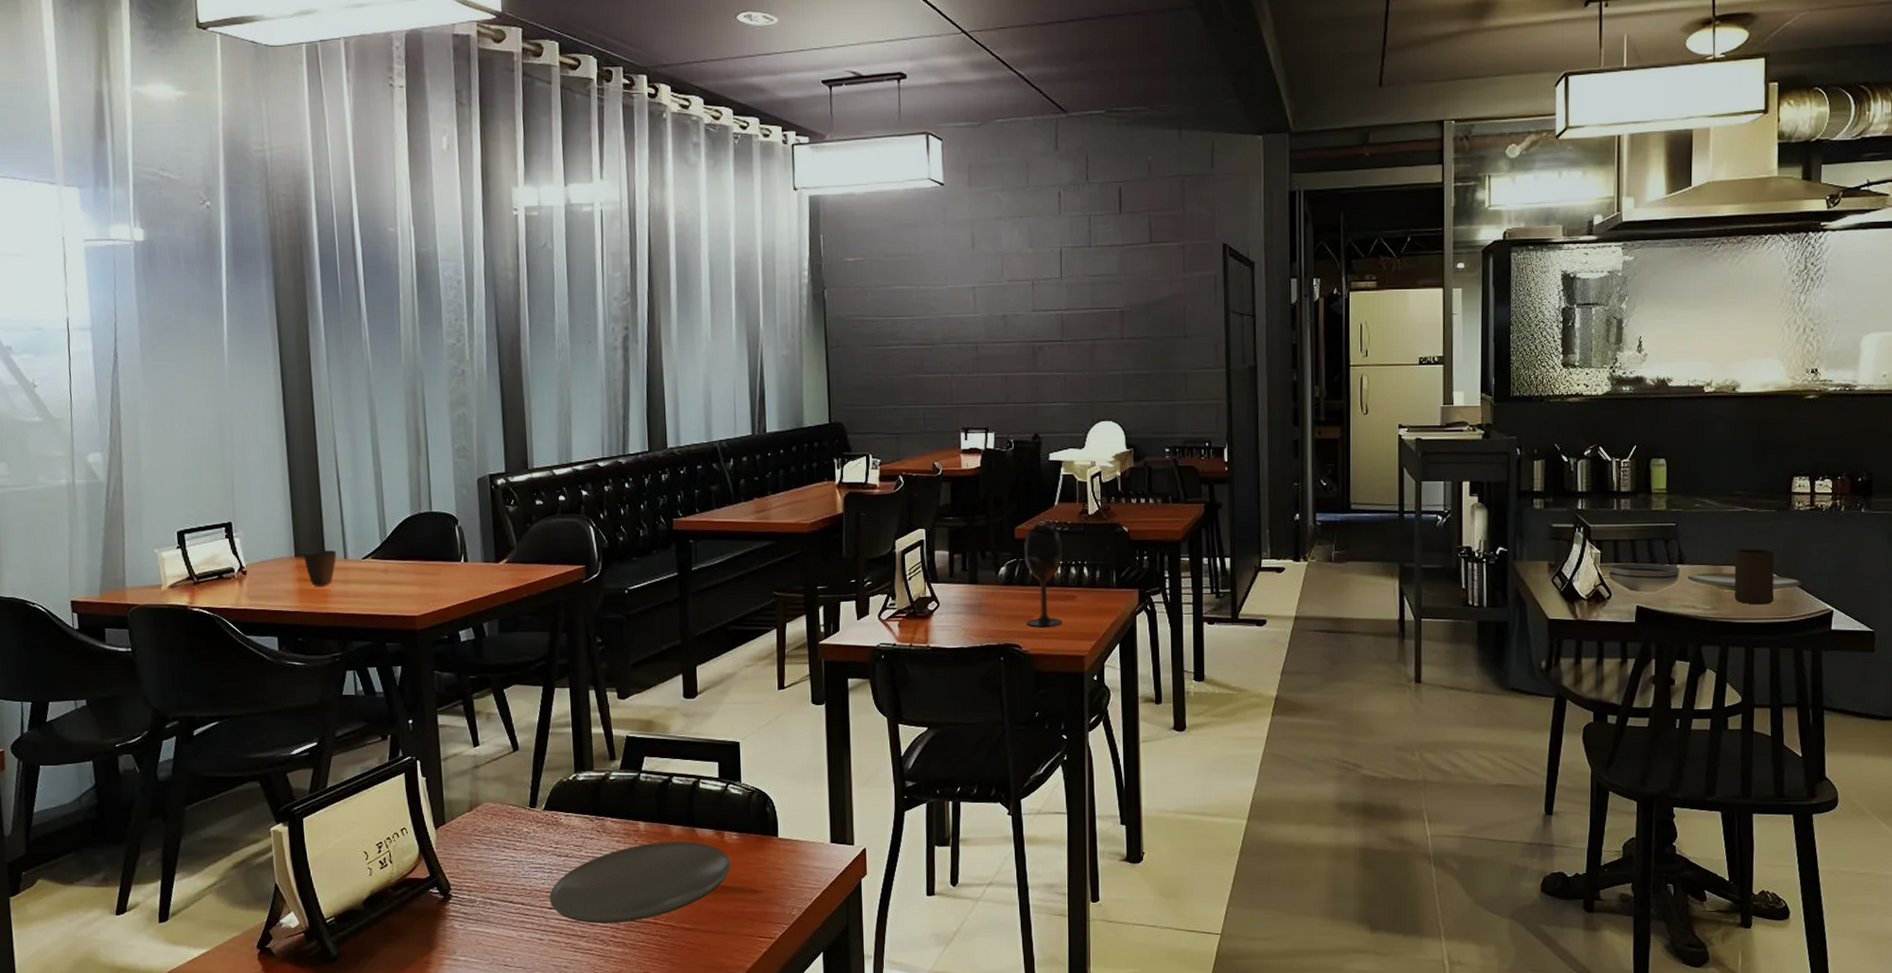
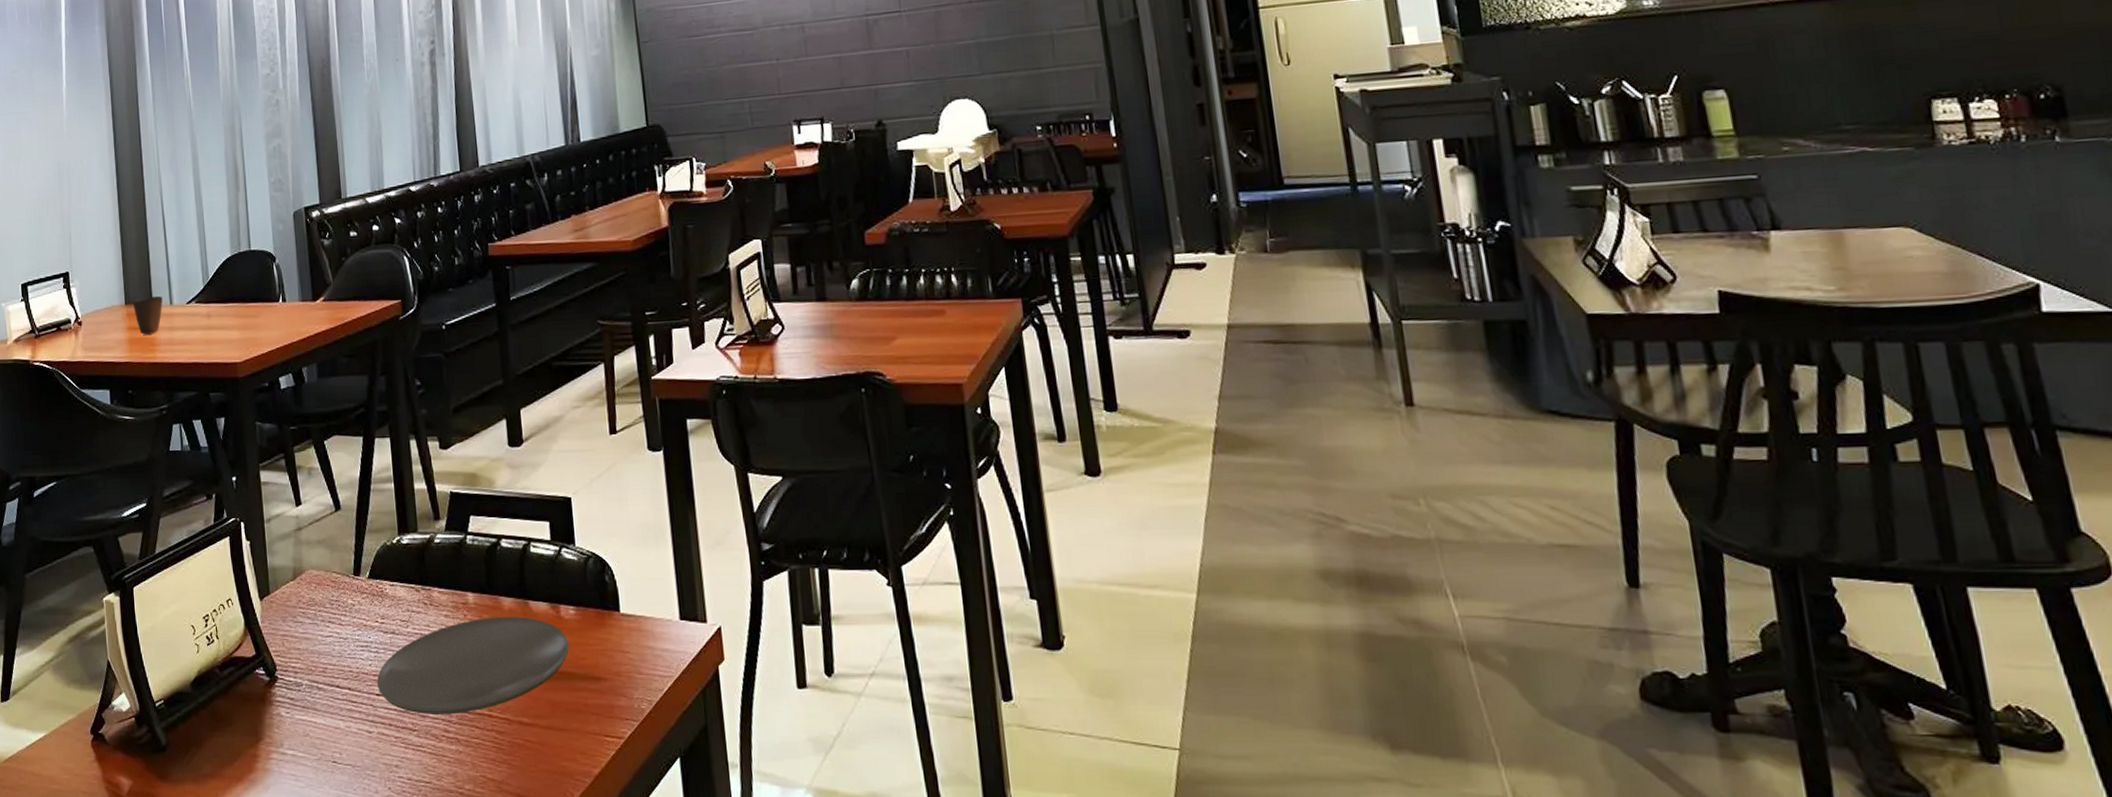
wine glass: present [1023,528,1063,626] -> none [876,230,932,350]
bowl: present [1607,563,1680,593] -> none [1663,231,1778,273]
plate: present [1687,573,1801,591] -> none [1789,238,1977,264]
cup: present [1734,549,1775,605] -> none [1859,202,1936,282]

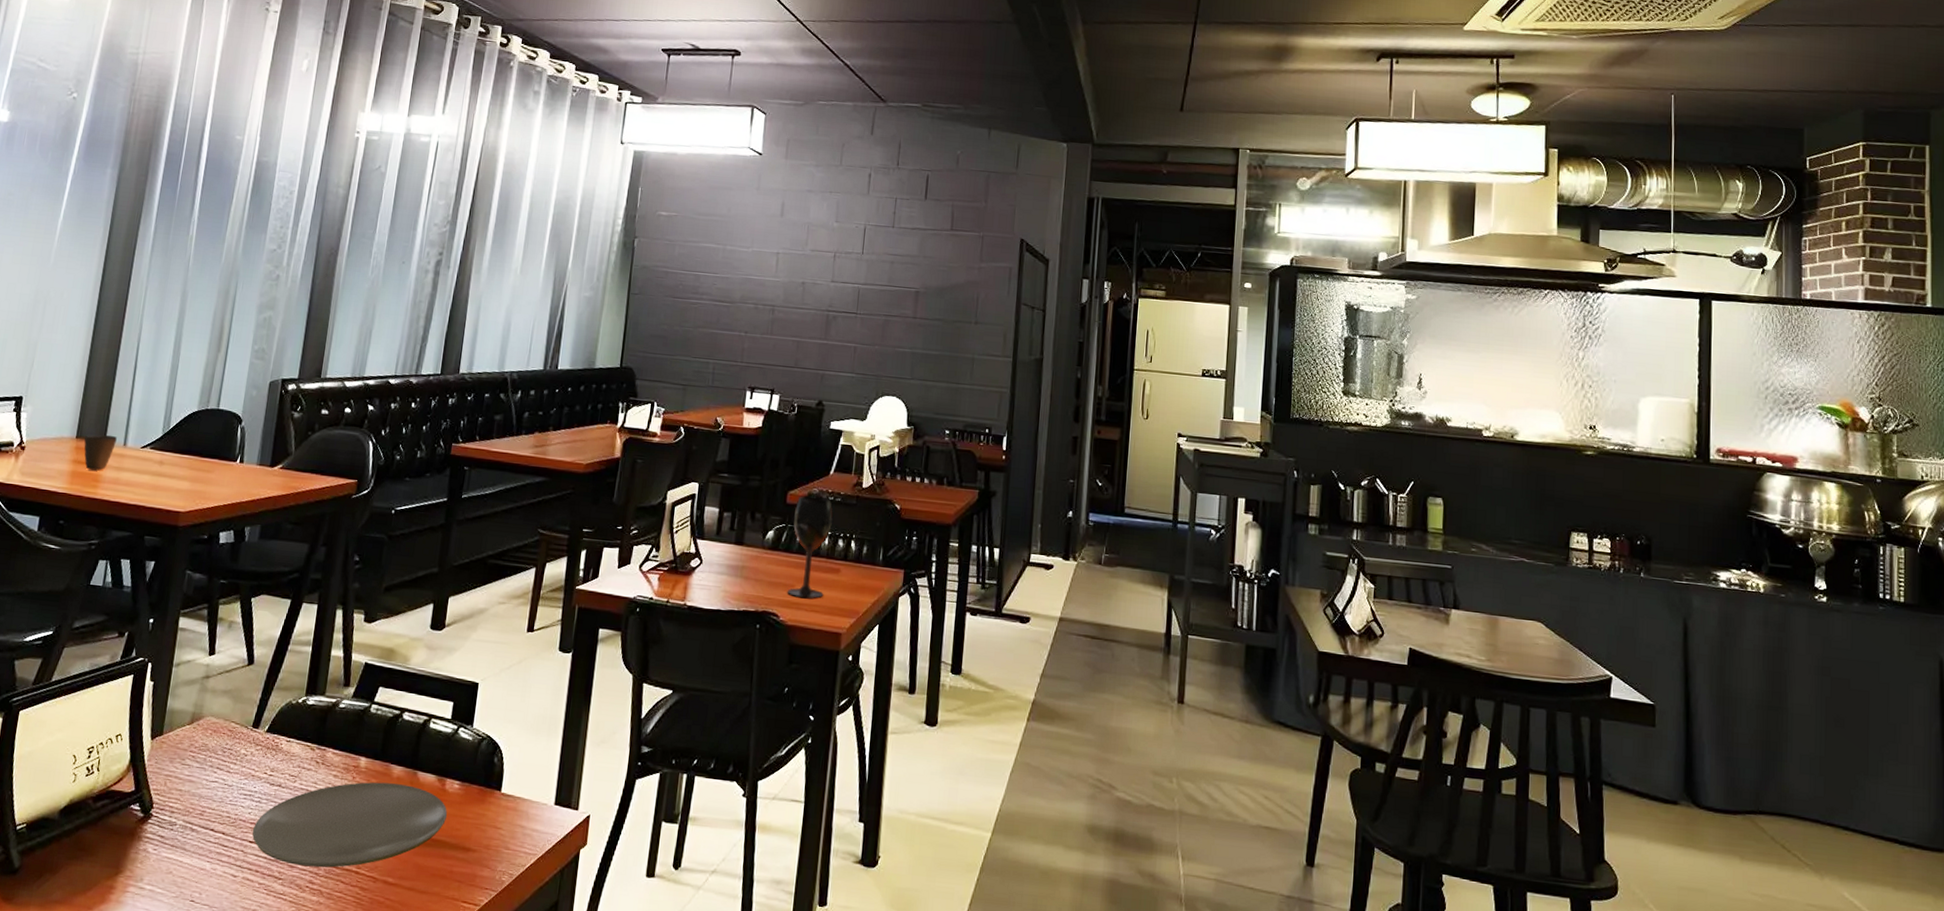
wine glass: none [876,230,932,350] -> present [787,495,834,599]

